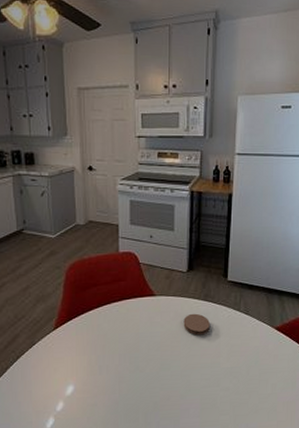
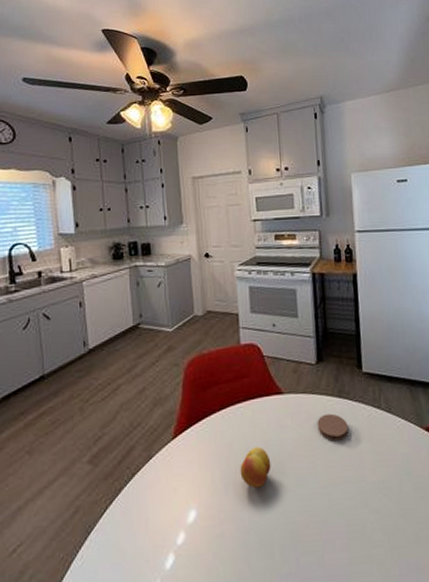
fruit: none [113,338,141,370] -> present [240,446,271,488]

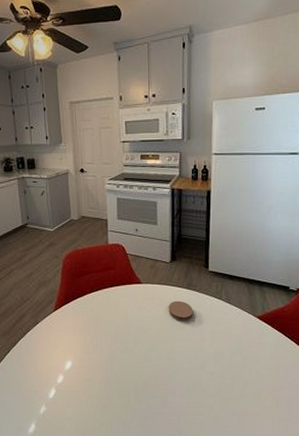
fruit: present [240,446,271,488] -> none [105,321,130,350]

